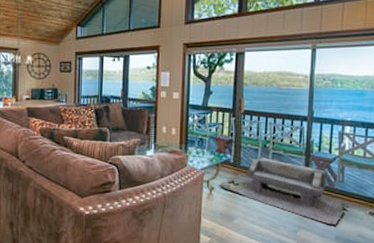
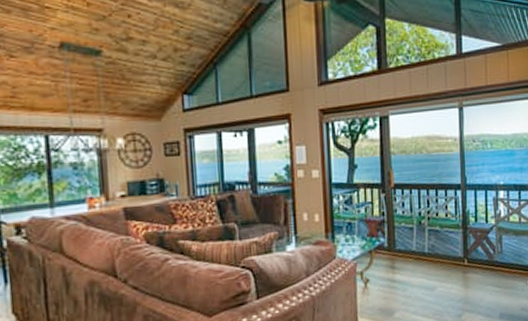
bench: present [219,158,348,224] -> none [374,237,509,302]

